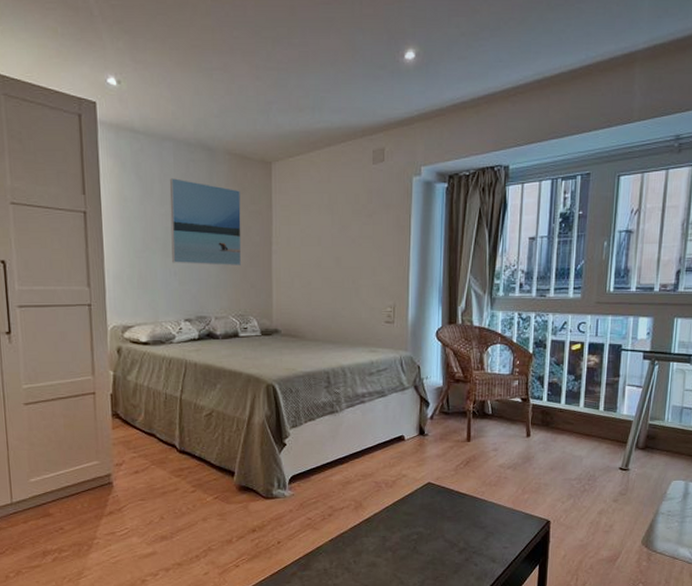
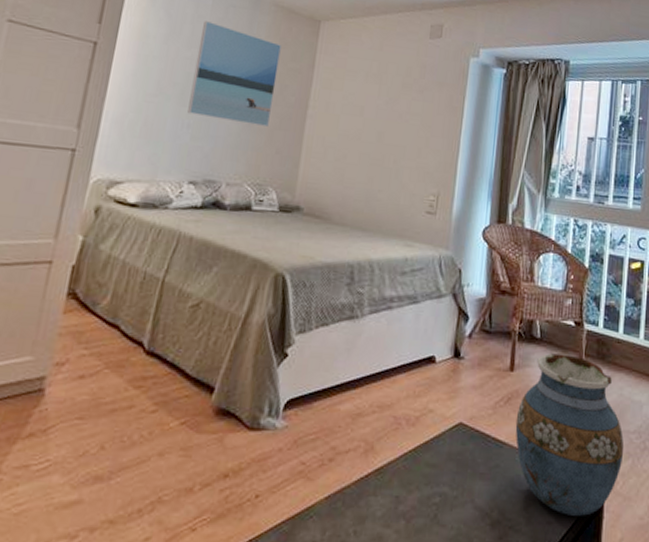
vase: none [474,425,567,542] -> present [515,353,624,516]

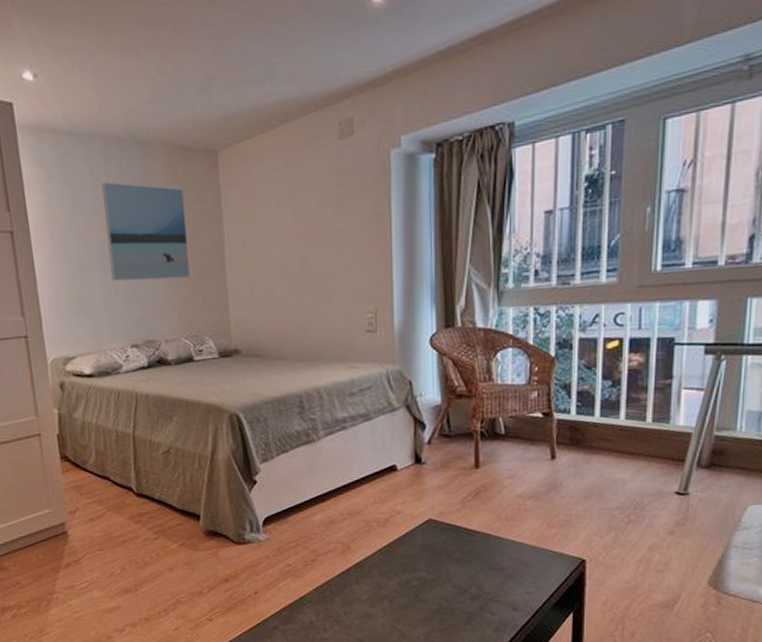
vase: present [515,353,624,516] -> none [486,445,606,586]

